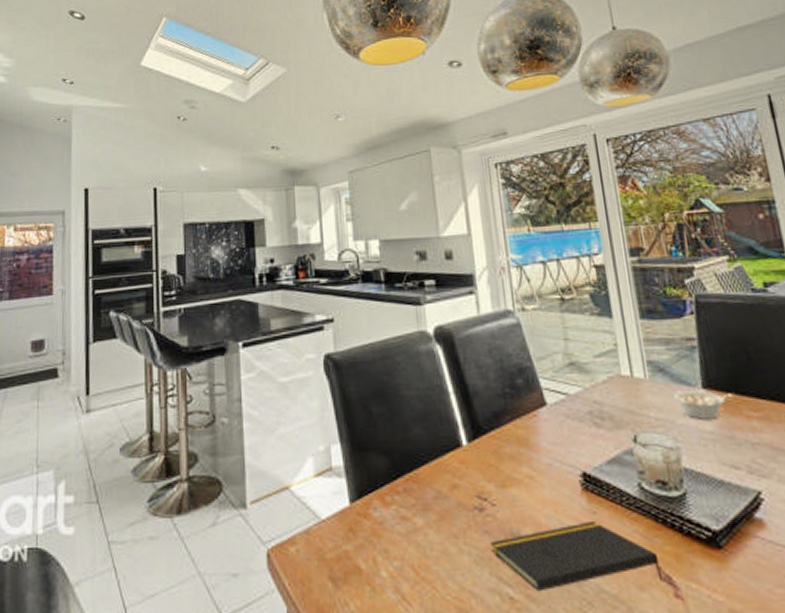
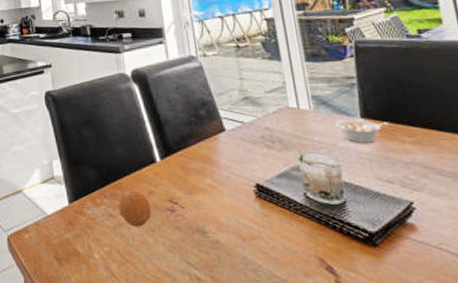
fruit: none [413,483,456,532] -> present [118,190,152,227]
notepad: present [490,522,664,592] -> none [180,222,326,275]

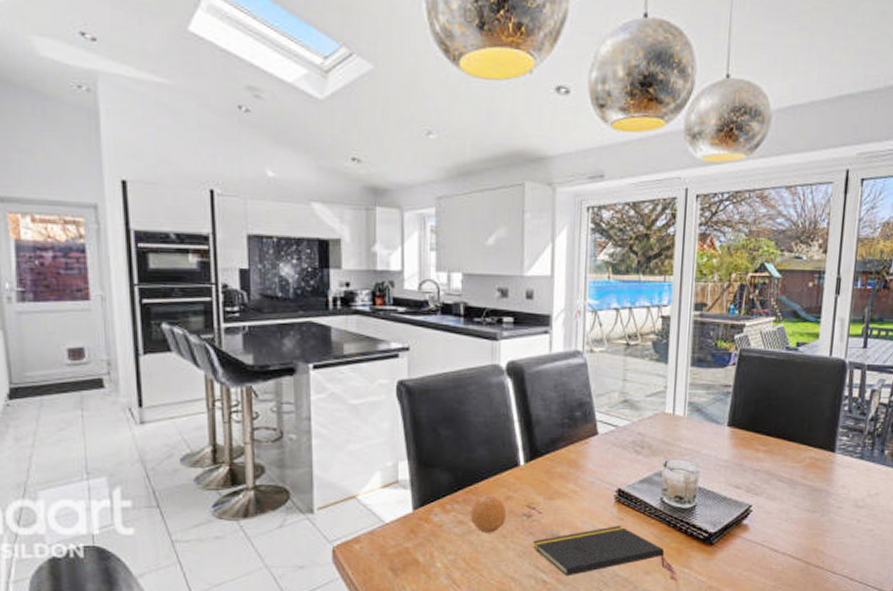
notepad: none [180,222,326,275] -> present [533,526,665,577]
legume: present [335,120,388,144] -> none [703,428,750,452]

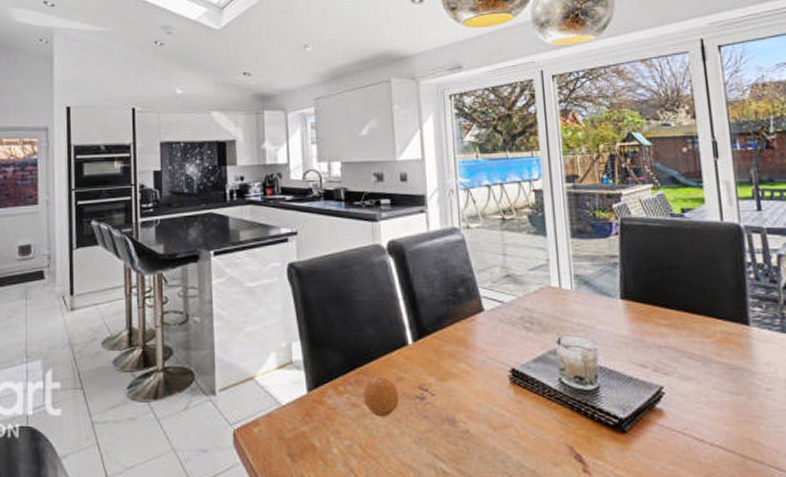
notepad: present [533,526,665,577] -> none [429,410,575,467]

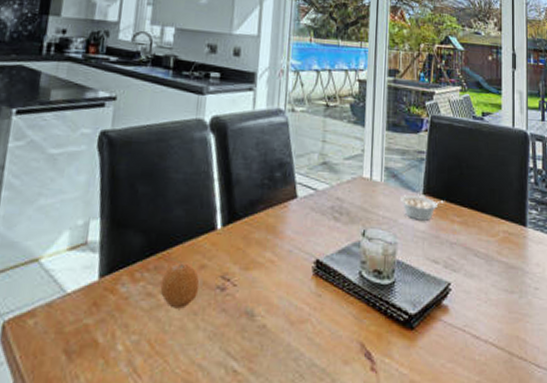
legume: none [595,301,646,327] -> present [400,195,444,222]

